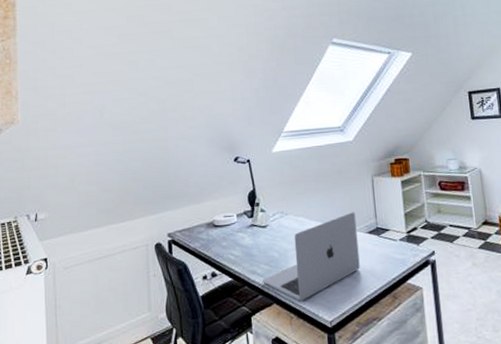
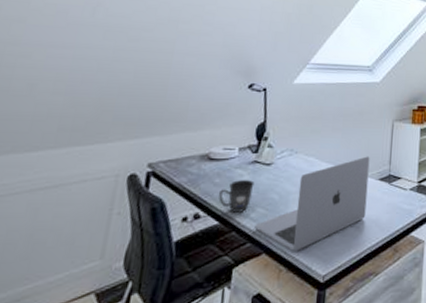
mug: none [227,241,256,270] -> present [218,179,255,212]

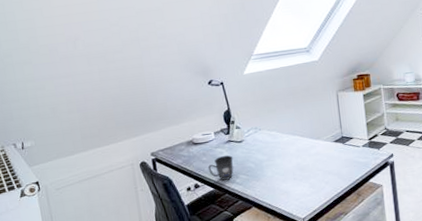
laptop: present [254,156,370,252] -> none [241,124,328,204]

